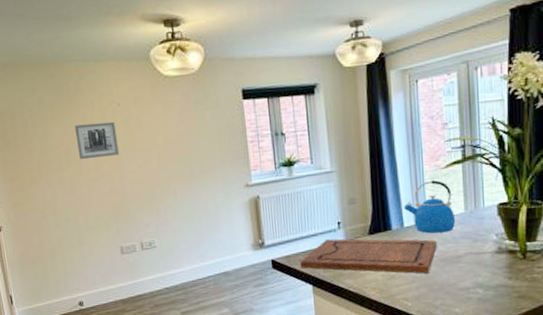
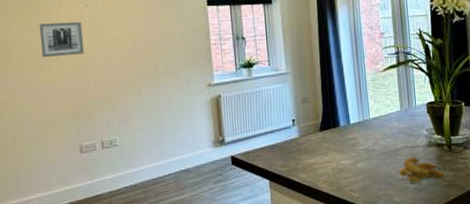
cutting board: present [300,239,437,274] -> none [258,135,379,167]
kettle: present [404,179,455,234] -> none [350,81,393,130]
banana: none [460,264,516,295] -> present [399,157,445,184]

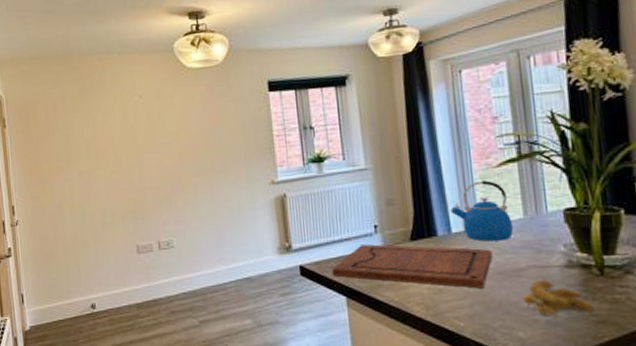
wall art: present [39,21,85,58] -> none [95,114,140,153]
cutting board: none [258,135,379,167] -> present [332,244,492,289]
kettle: none [350,81,393,130] -> present [450,179,513,242]

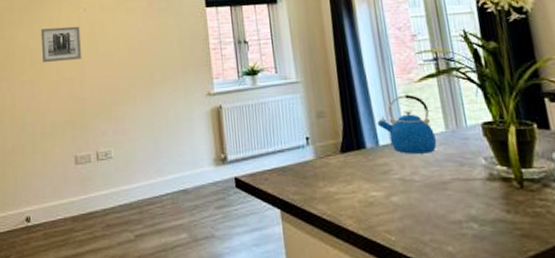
wall art: none [95,114,140,153] -> present [40,26,82,63]
cutting board: present [332,244,492,289] -> none [266,156,419,202]
banana: present [522,280,594,317] -> none [449,193,517,231]

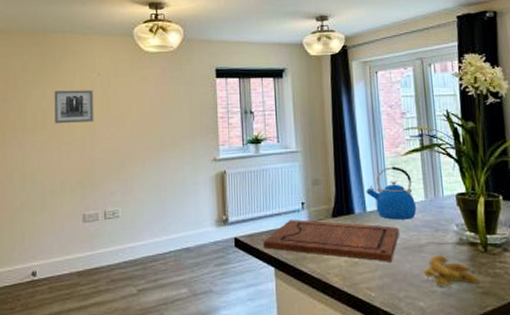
cutting board: none [266,156,419,202] -> present [263,219,399,262]
banana: none [449,193,517,231] -> present [423,255,480,288]

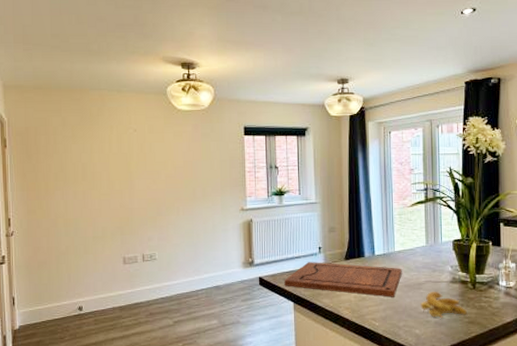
wall art: present [54,90,94,124] -> none [93,145,132,176]
kettle: present [366,165,416,220] -> none [375,215,417,262]

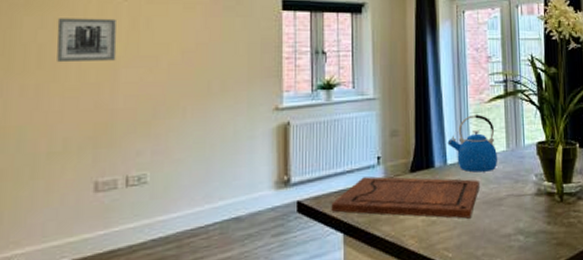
wall art: none [93,145,132,176] -> present [56,18,117,63]
kettle: none [375,215,417,262] -> present [447,113,497,173]
banana: present [421,292,467,319] -> none [502,208,555,242]

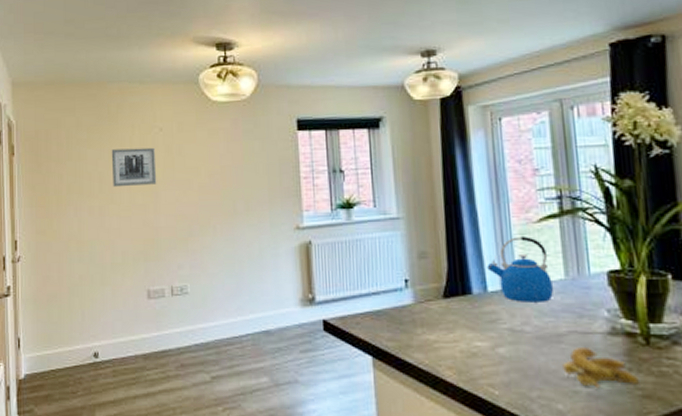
cutting board: present [331,176,480,219] -> none [358,300,531,354]
banana: none [502,208,555,242] -> present [562,348,639,389]

